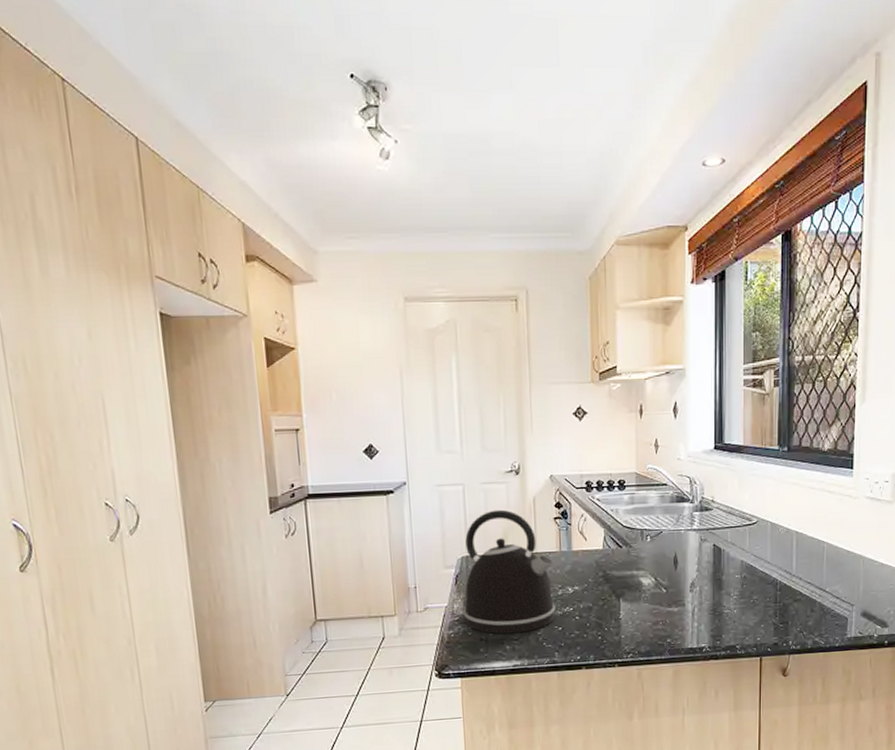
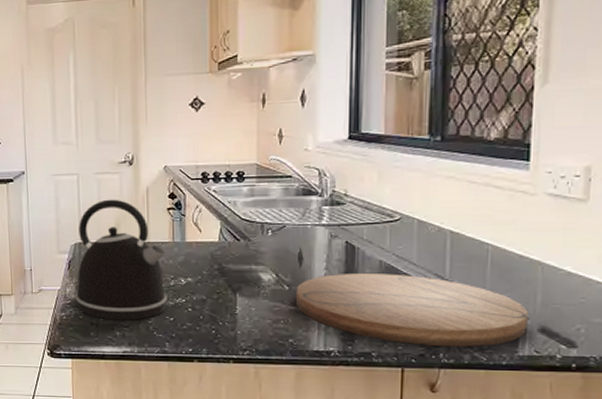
cutting board: none [673,572,853,636] -> present [296,274,528,347]

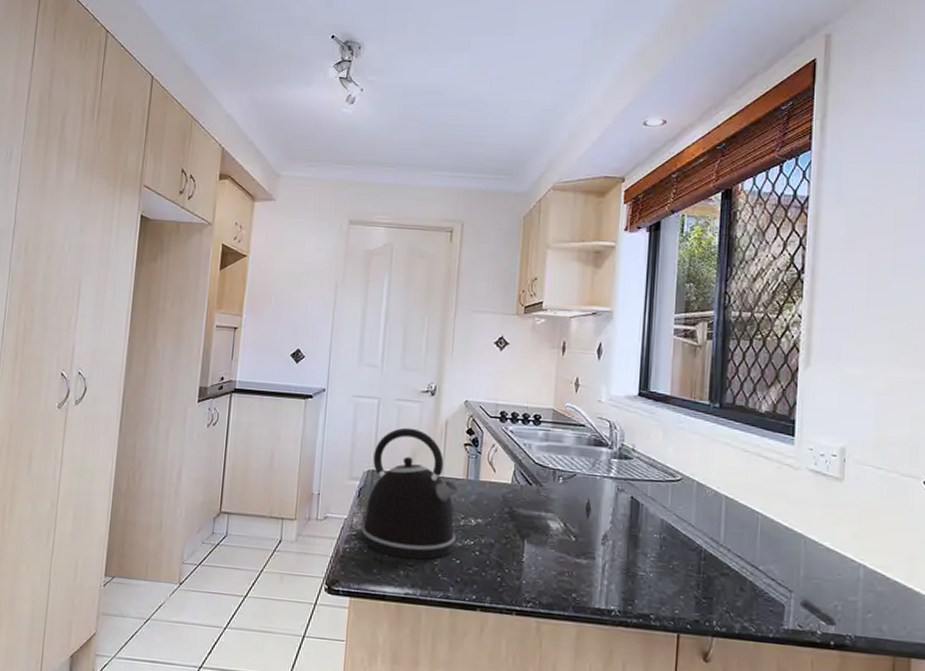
cutting board: present [296,274,528,347] -> none [581,529,792,617]

